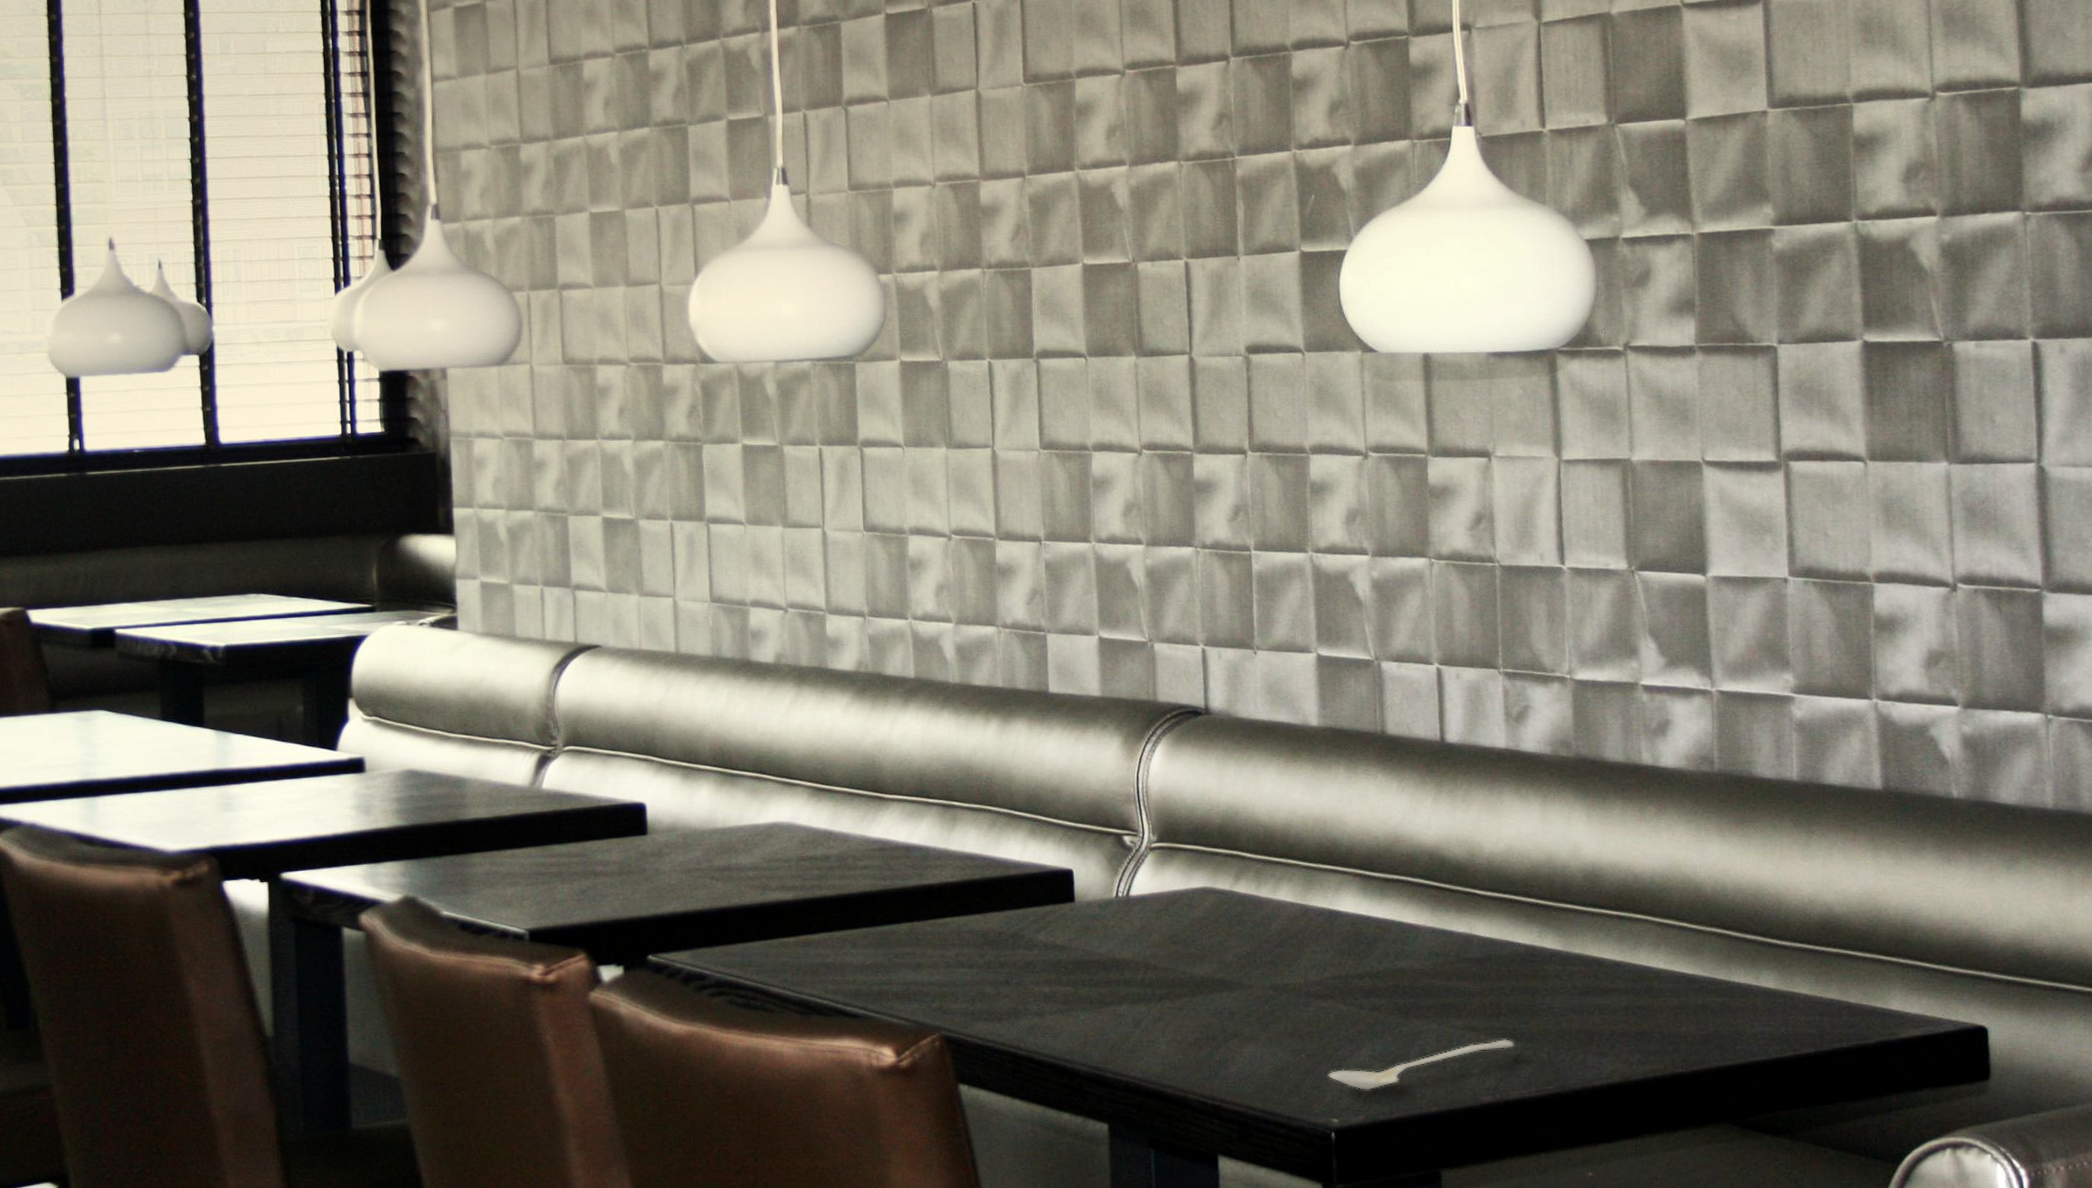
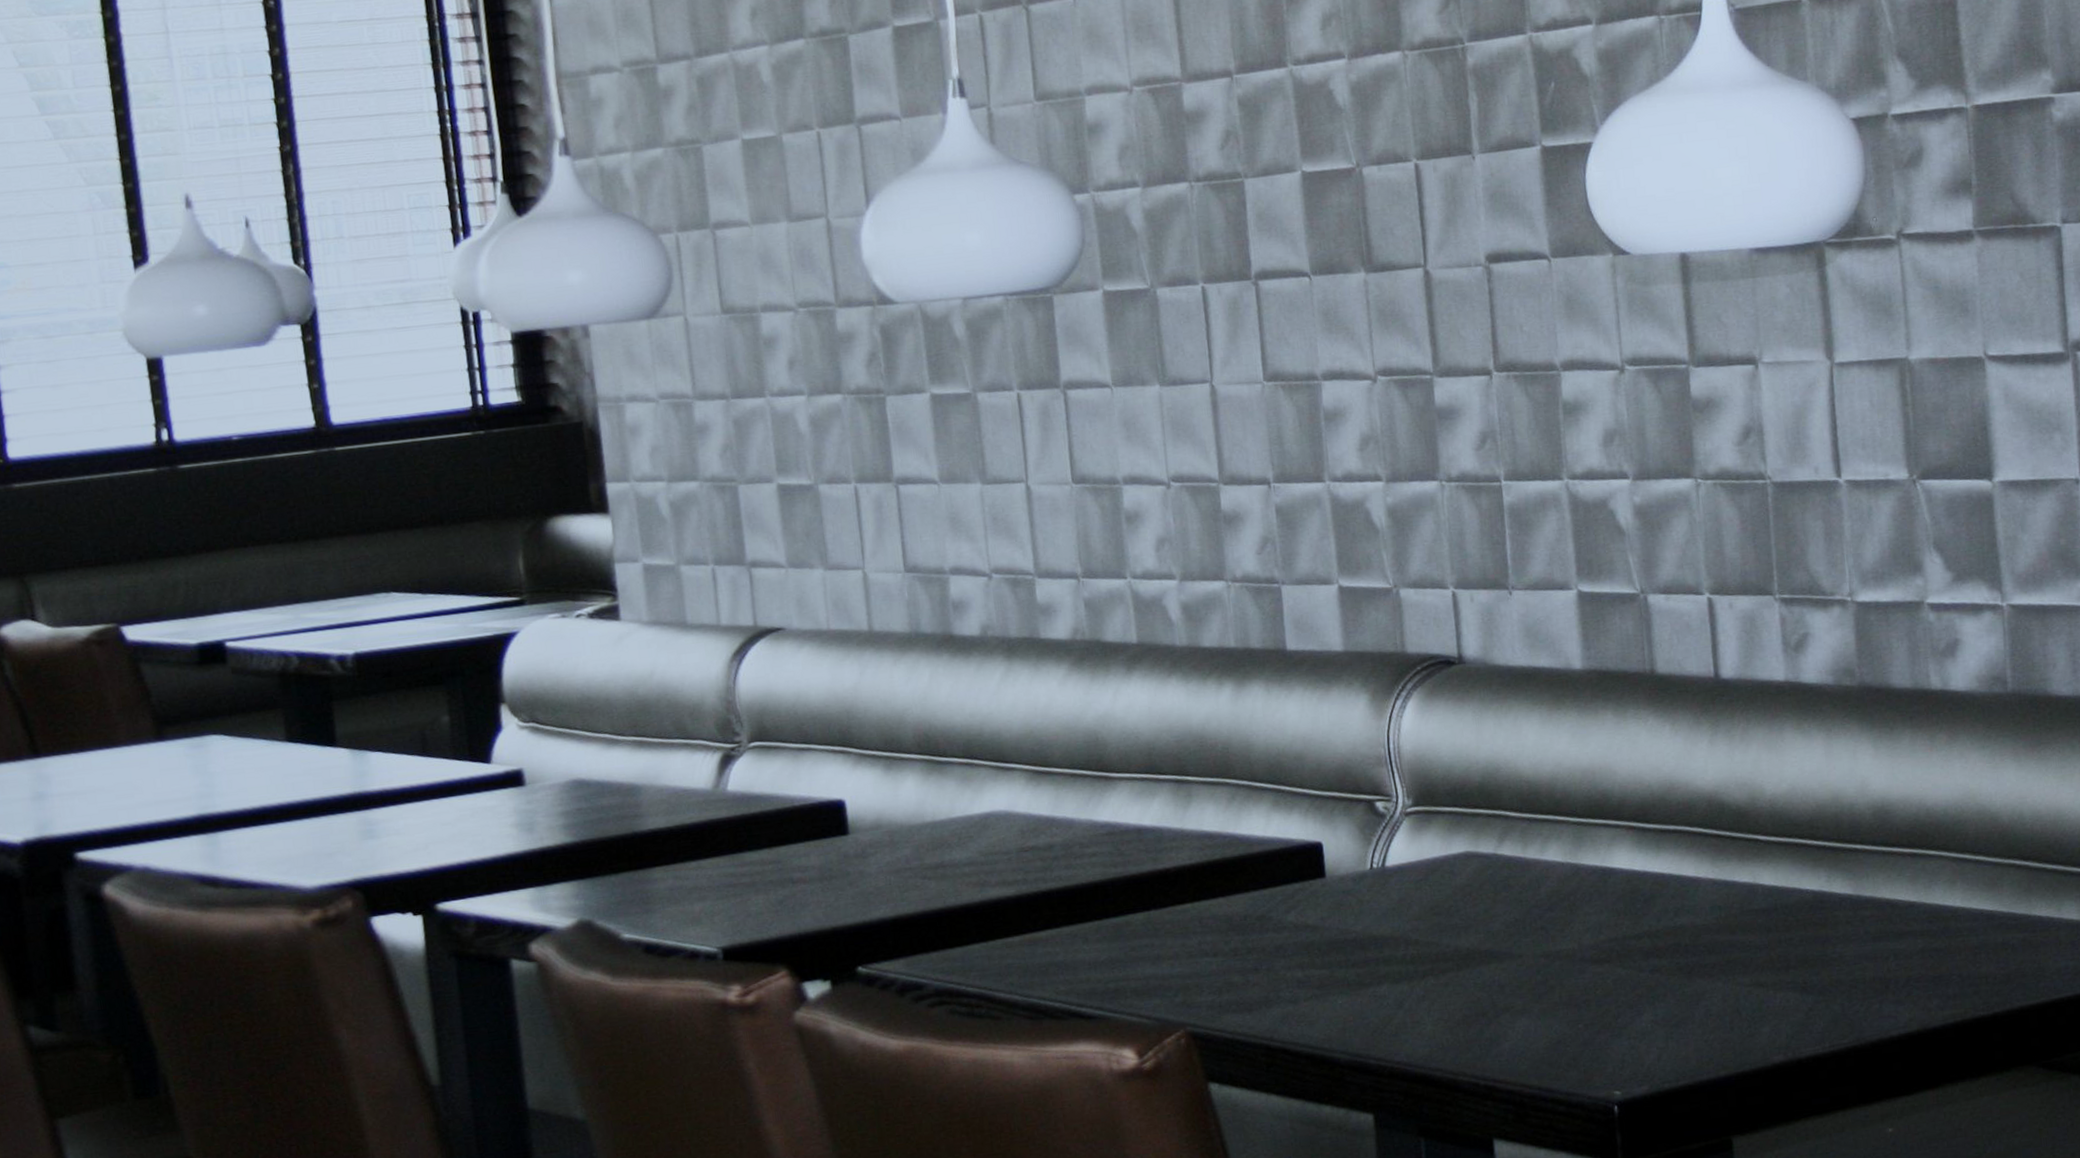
stirrer: present [1328,1039,1514,1091] -> none [1608,993,1805,1059]

